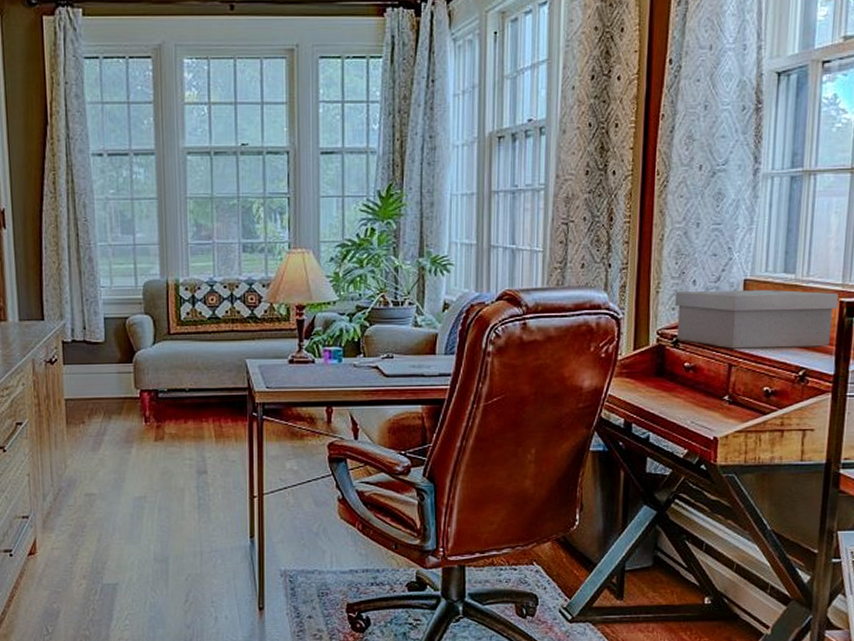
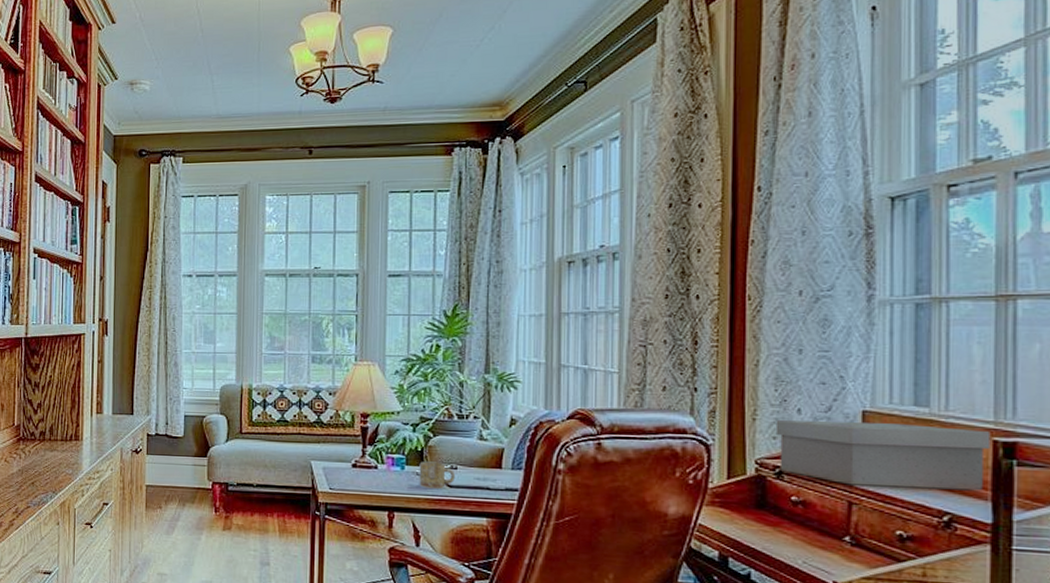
mug: none [356,352,391,381] -> present [419,461,455,490]

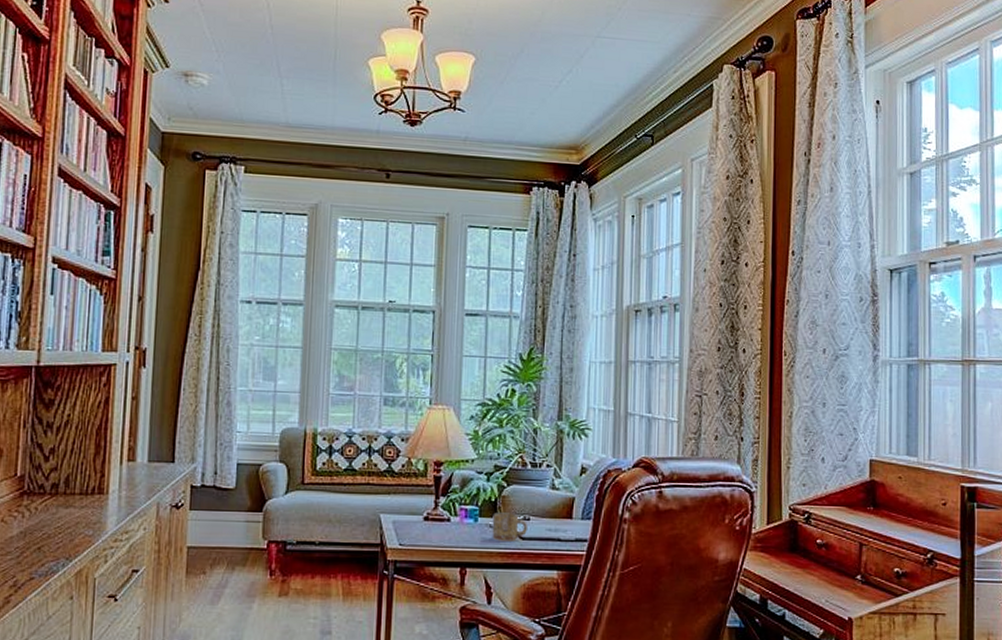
decorative box: present [775,420,991,491] -> none [805,468,960,531]

